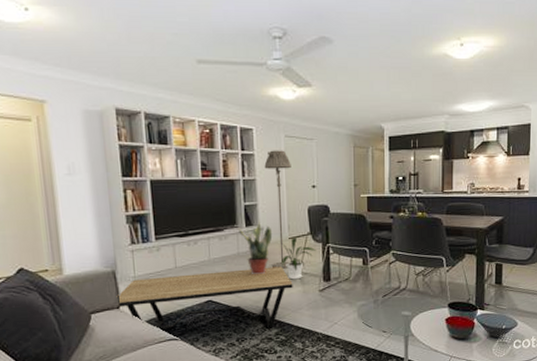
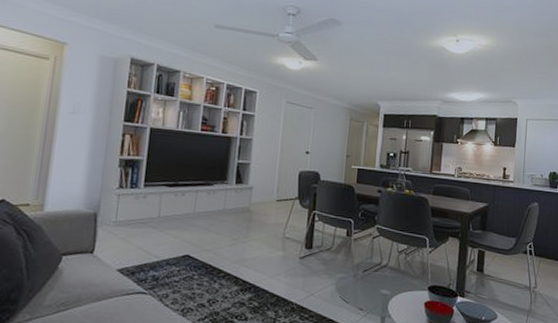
coffee table: present [116,266,293,331] -> none [91,224,274,292]
potted plant: present [237,219,273,275] -> none [227,178,261,235]
floor lamp: present [264,150,291,269] -> none [256,113,289,231]
house plant: present [281,237,317,280] -> none [265,200,302,244]

